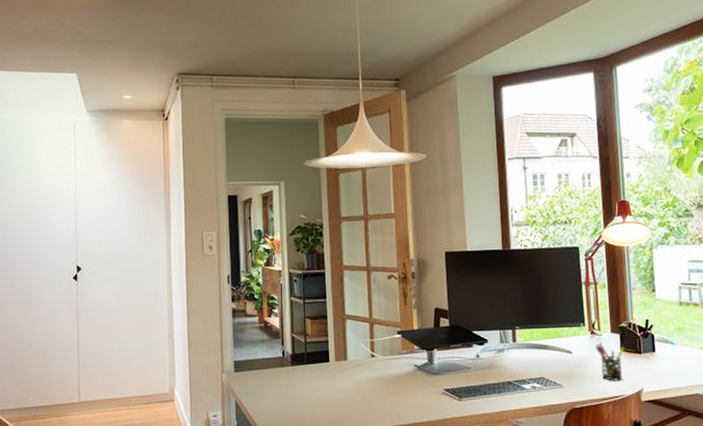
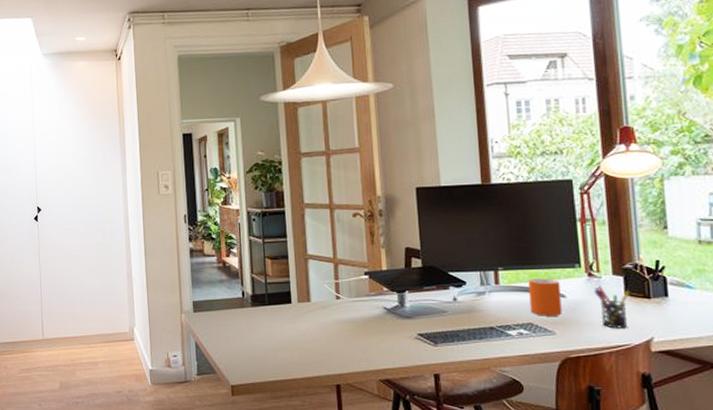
mug: none [541,336,569,371] -> present [528,278,562,316]

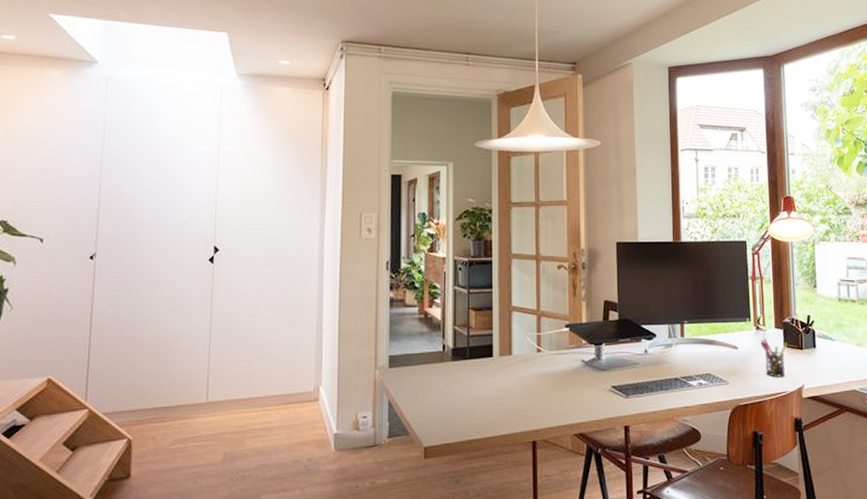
mug: present [528,278,562,316] -> none [708,331,735,367]

